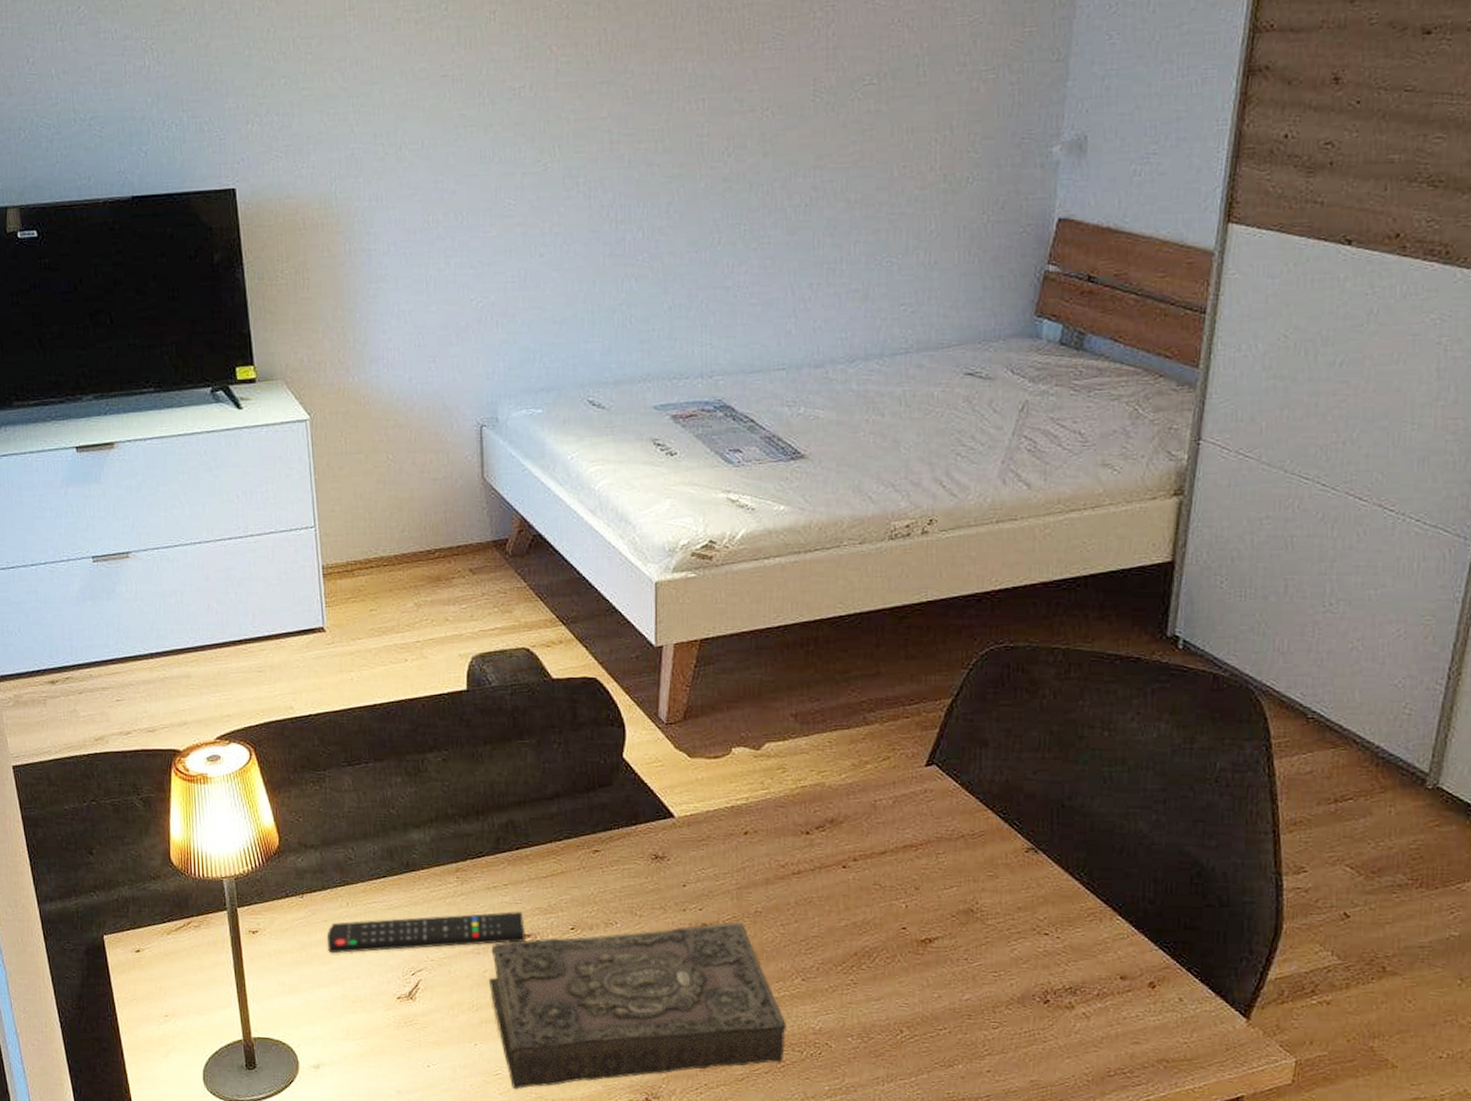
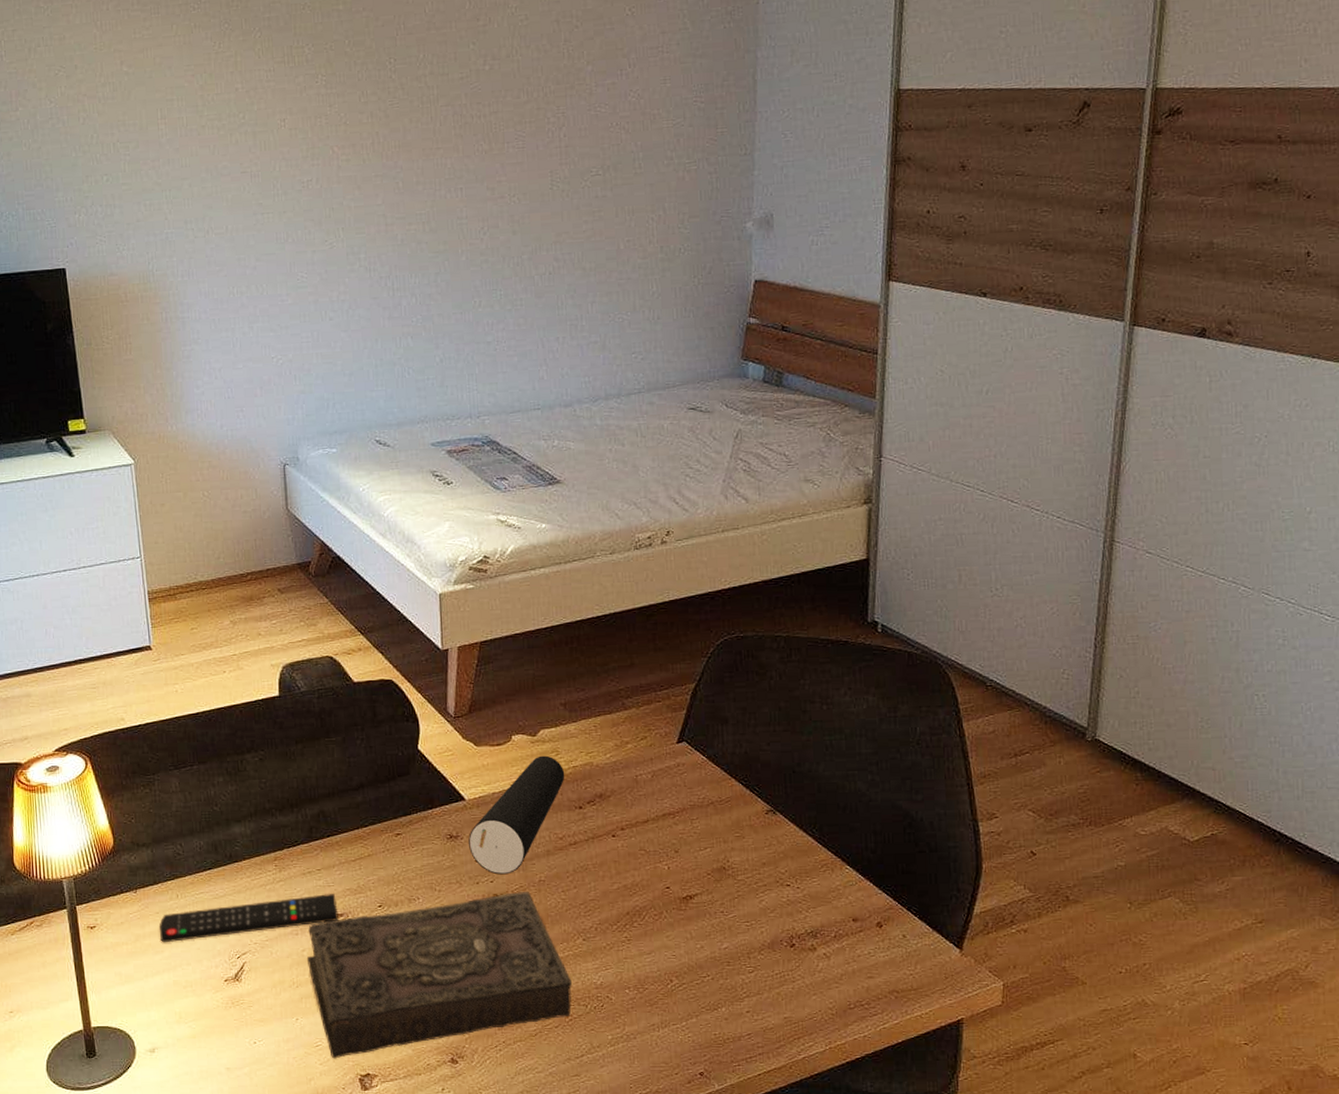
speaker: none [676,772,792,903] -> present [468,755,565,875]

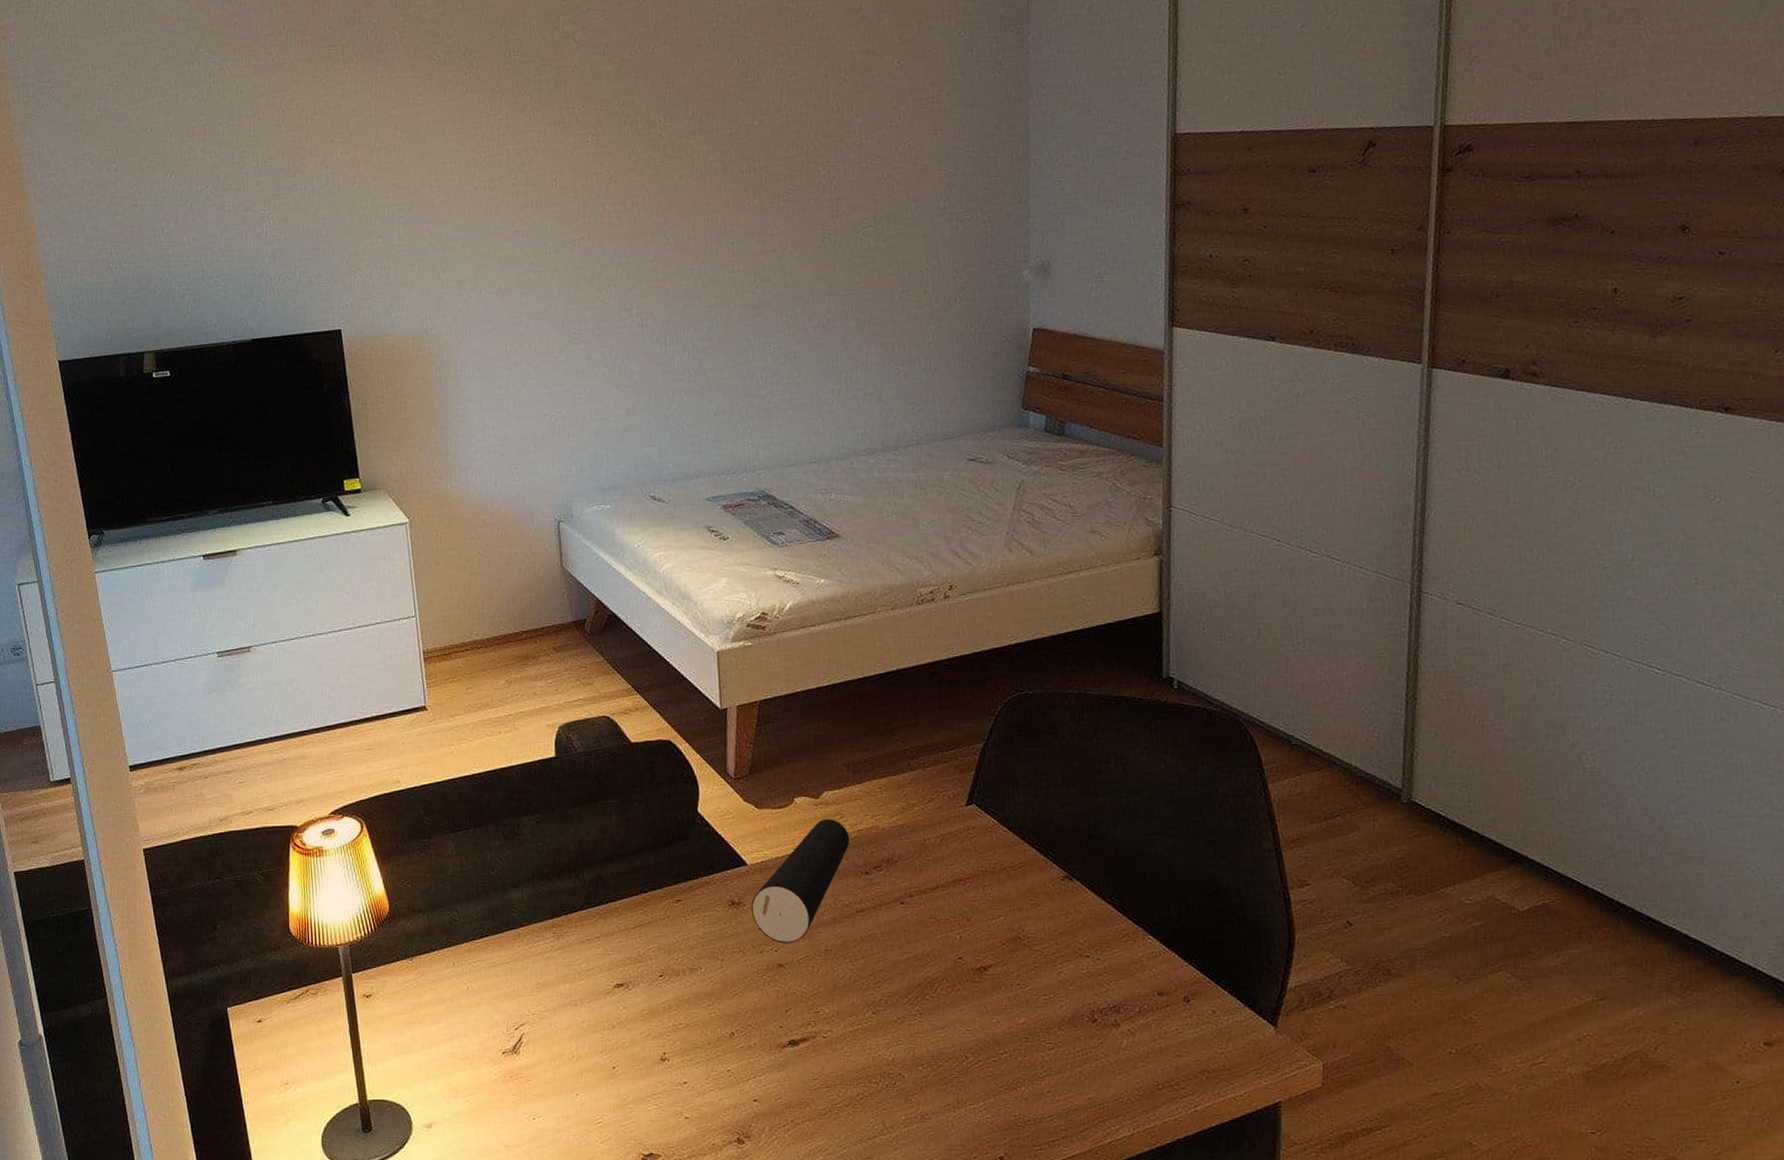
remote control: present [158,894,339,943] -> none [435,963,619,1013]
book: present [306,892,572,1059] -> none [586,962,862,1137]

